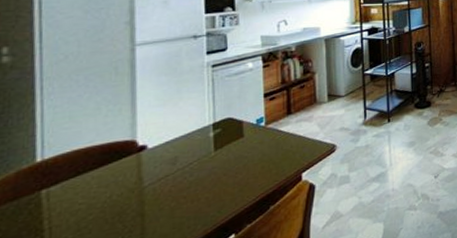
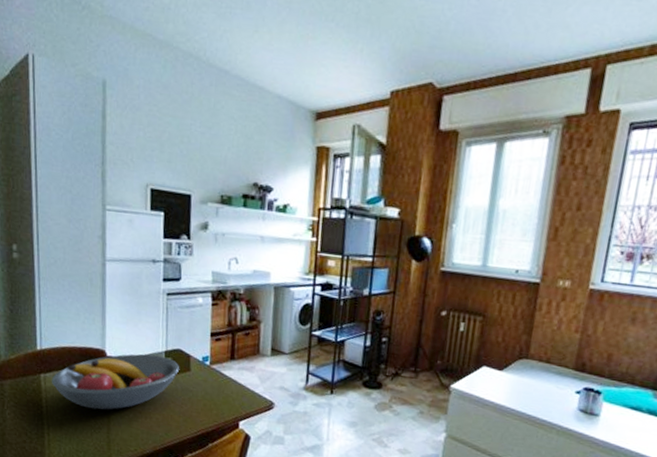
fruit bowl: none [57,129,232,213] -> present [51,354,180,410]

